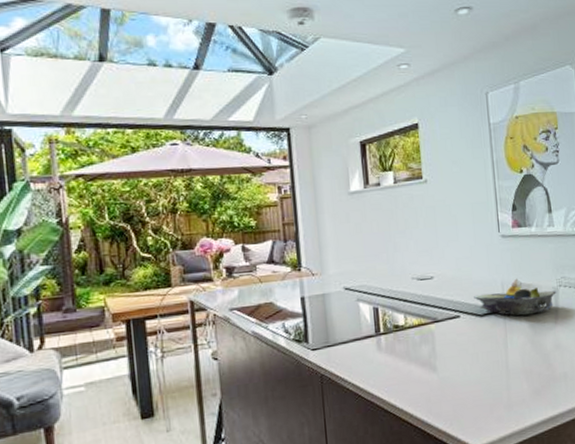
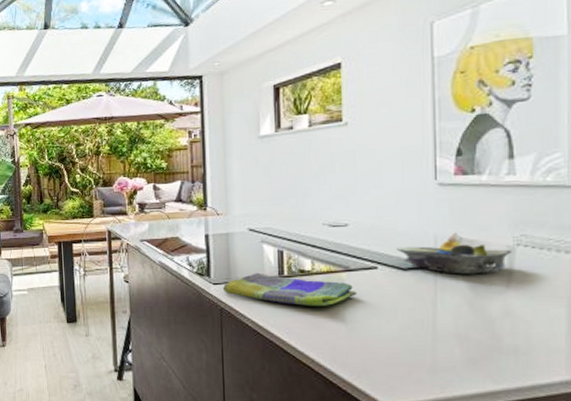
dish towel: none [322,332,446,362] -> present [223,272,358,306]

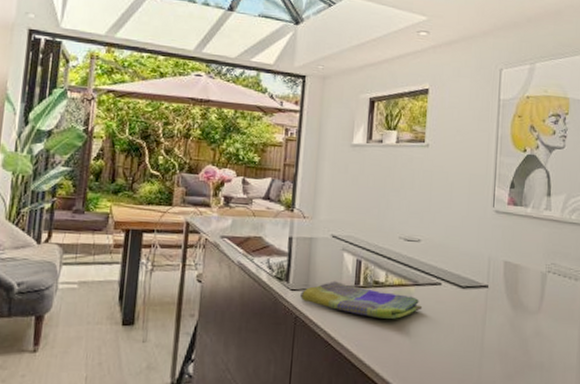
decorative bowl: present [397,232,513,275] -> none [458,256,545,296]

